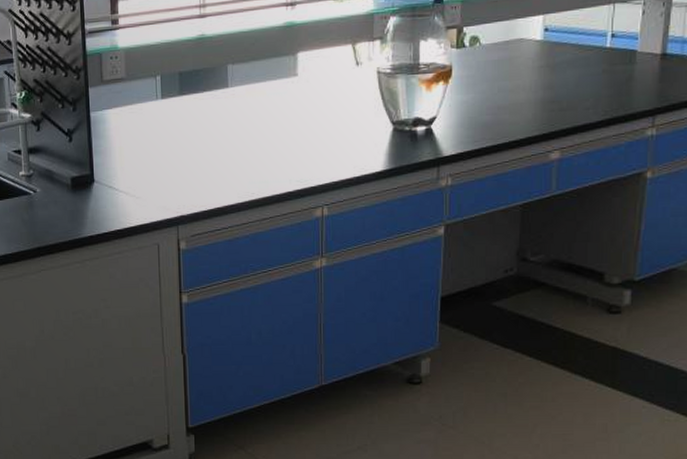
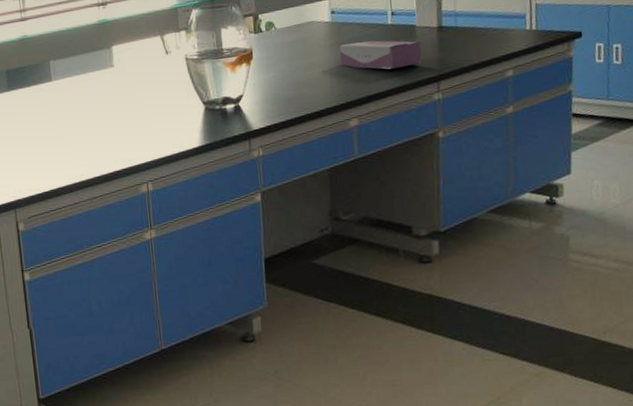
tissue box: none [548,64,641,98] -> present [339,40,422,70]

